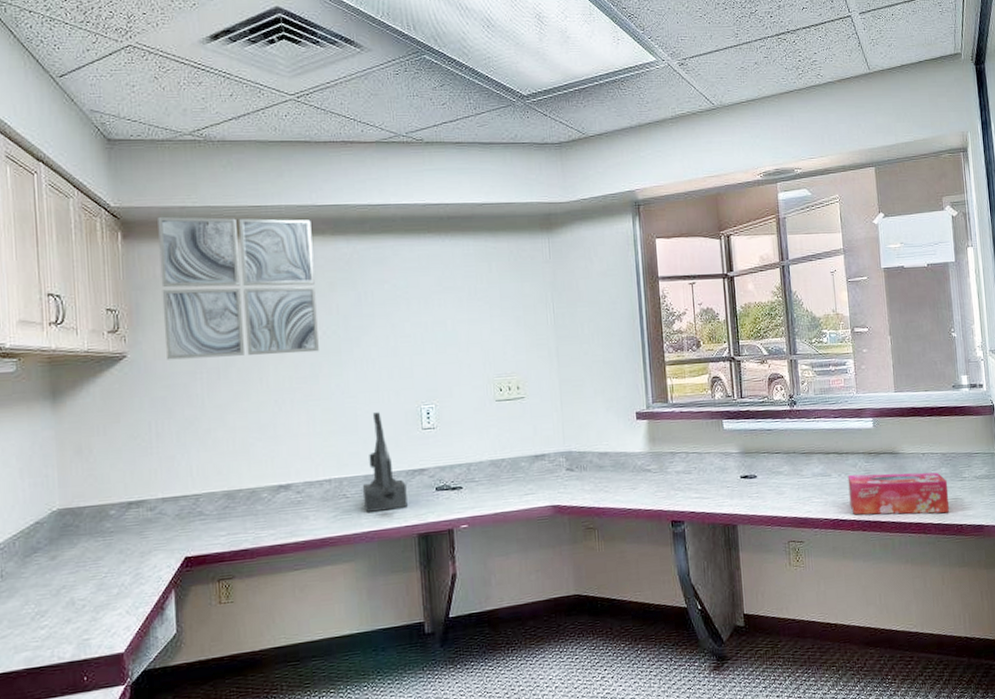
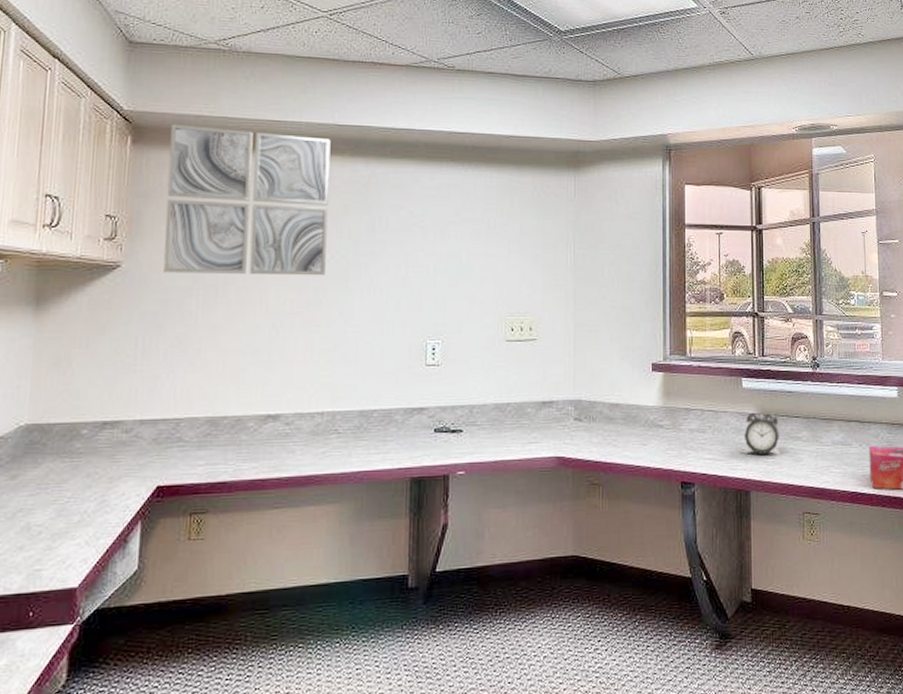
desk lamp: present [362,412,408,512] -> none [355,344,403,451]
alarm clock: none [727,451,763,490] -> present [743,412,780,455]

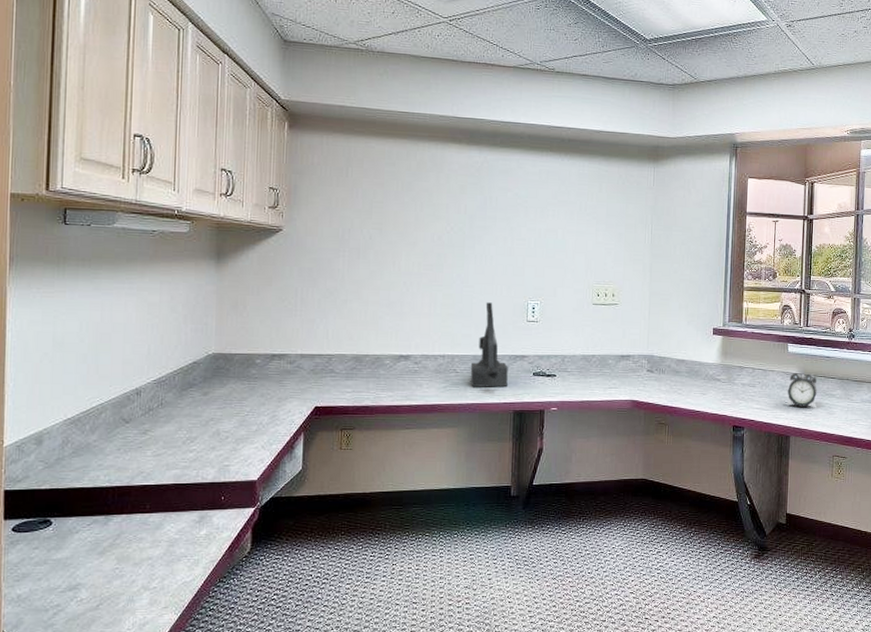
wall art: present [163,123,331,276] -> none [316,112,450,245]
desk lamp: none [355,344,403,451] -> present [470,302,508,388]

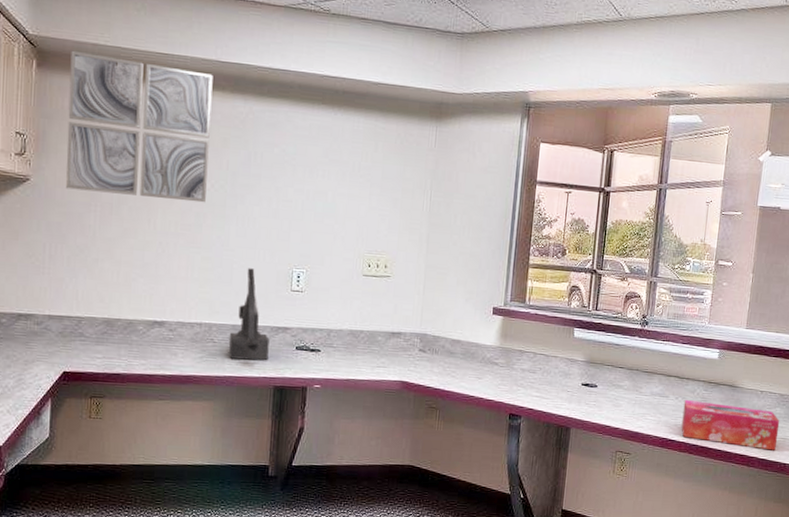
wall art: none [316,112,450,245] -> present [65,50,213,203]
alarm clock: present [786,372,817,408] -> none [568,359,604,399]

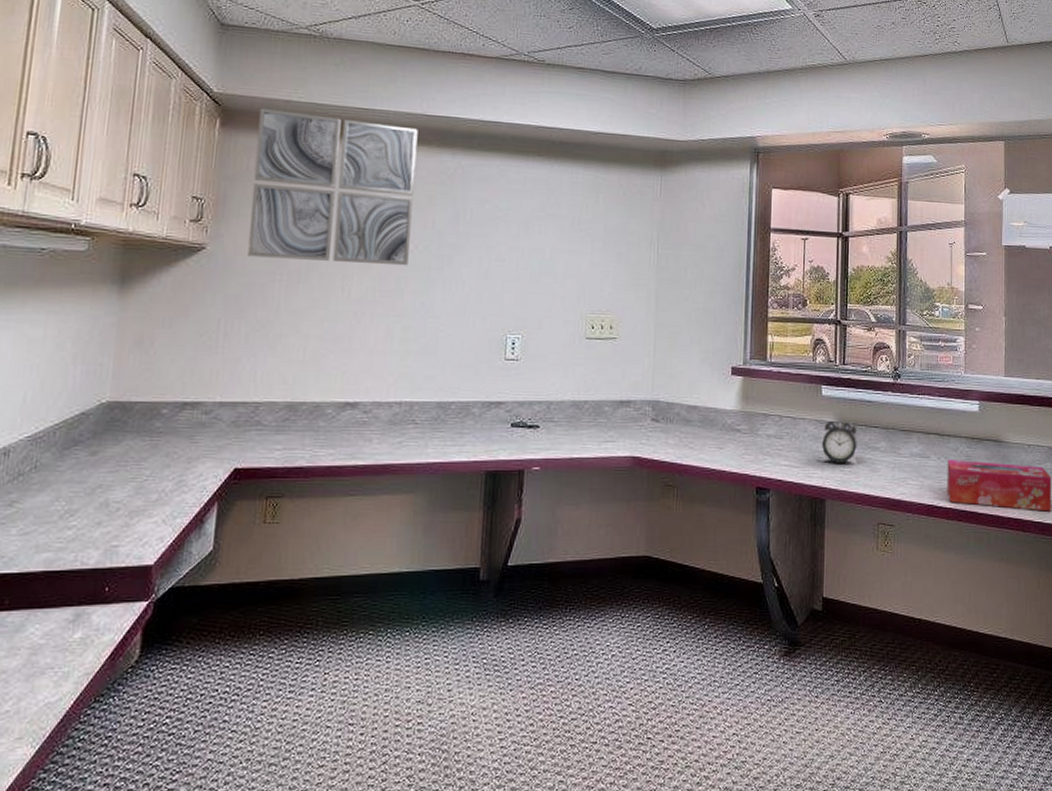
desk lamp: present [228,268,269,361] -> none [432,336,480,442]
alarm clock: none [568,359,604,399] -> present [820,420,858,464]

